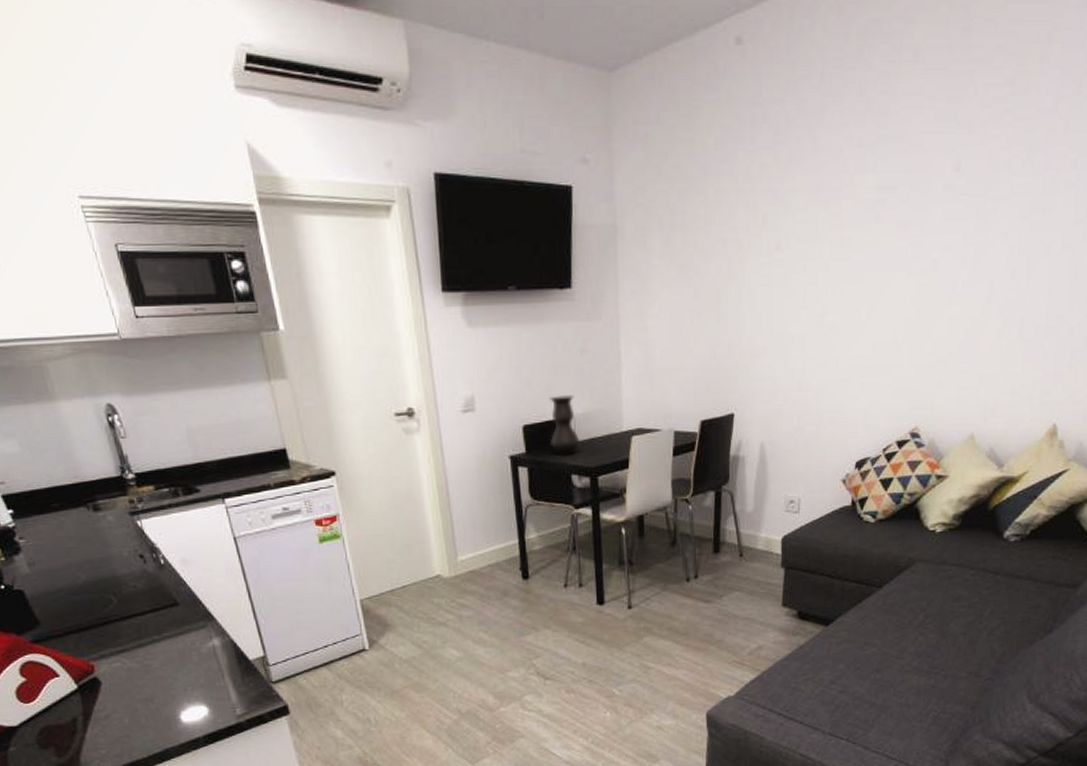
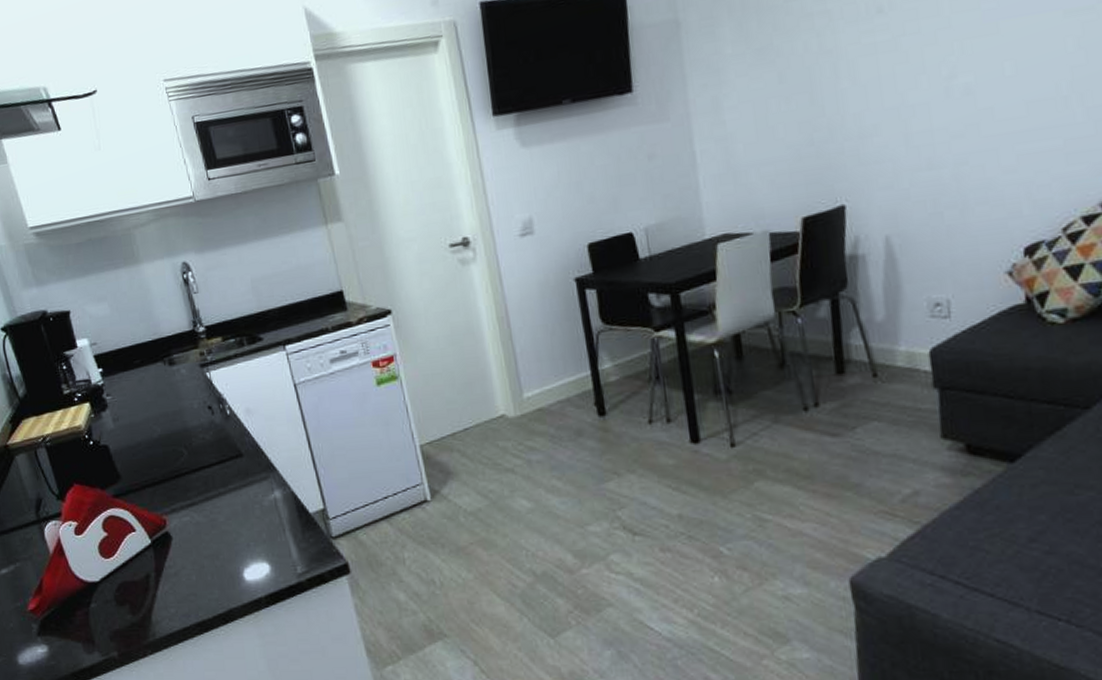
vase: present [549,395,580,455] -> none [615,205,655,273]

